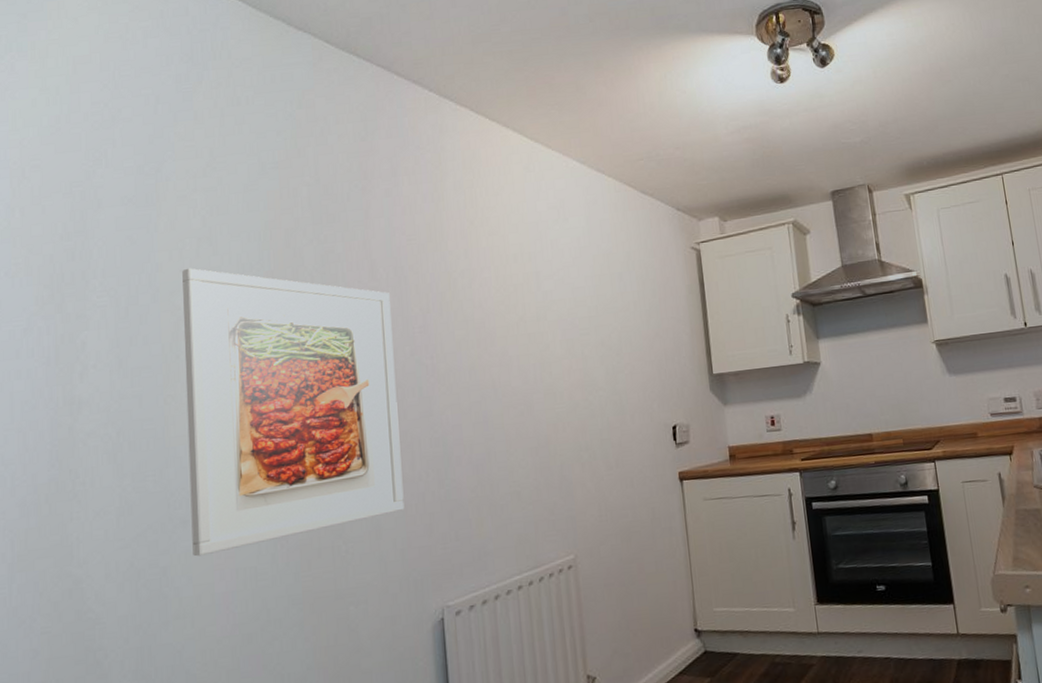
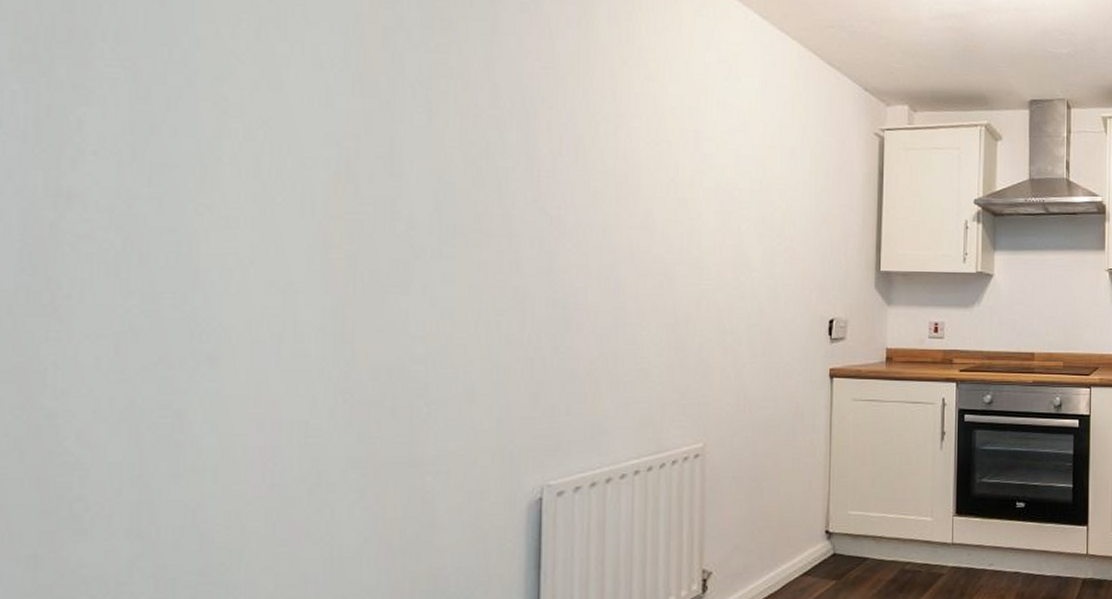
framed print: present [182,268,405,557] -> none [221,51,513,402]

